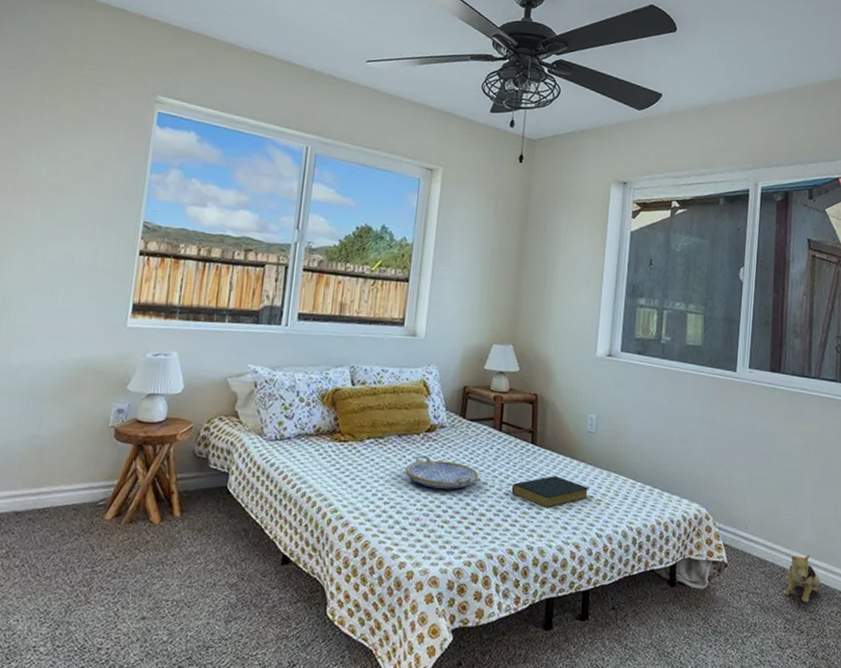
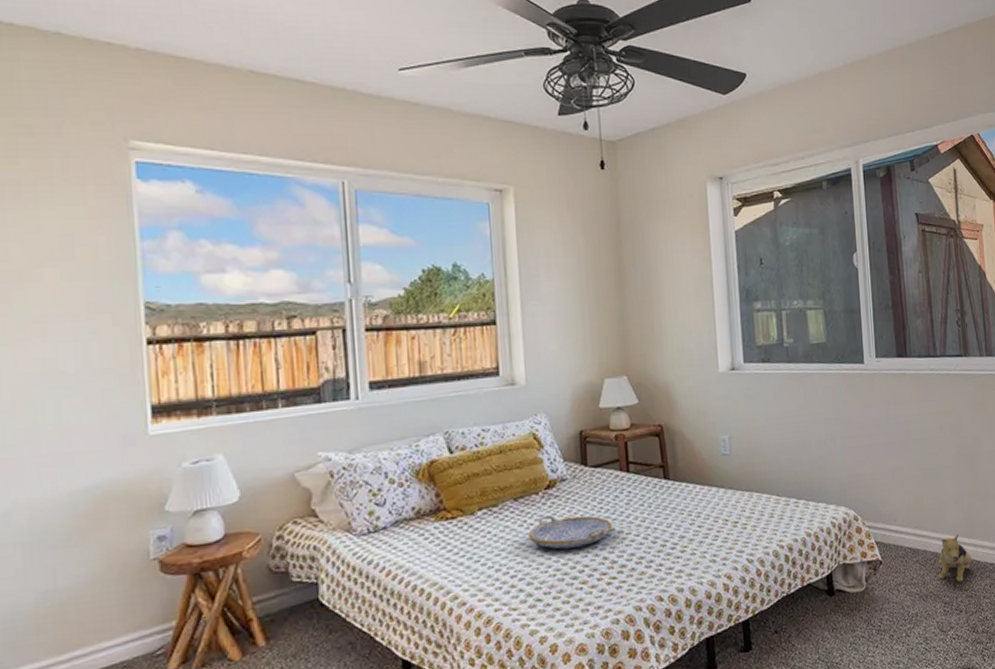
hardback book: present [511,476,589,509] -> none [650,508,733,545]

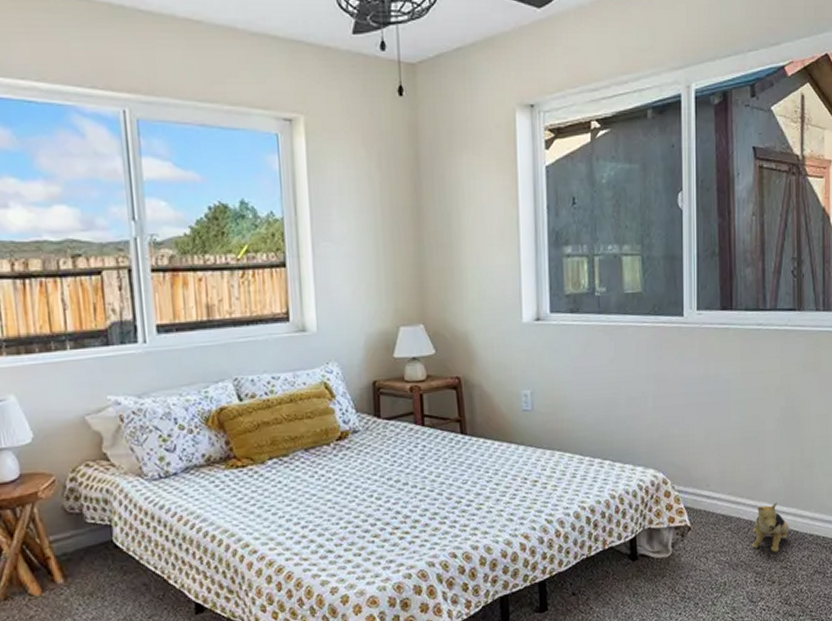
serving tray: present [528,514,612,550] -> none [319,466,405,502]

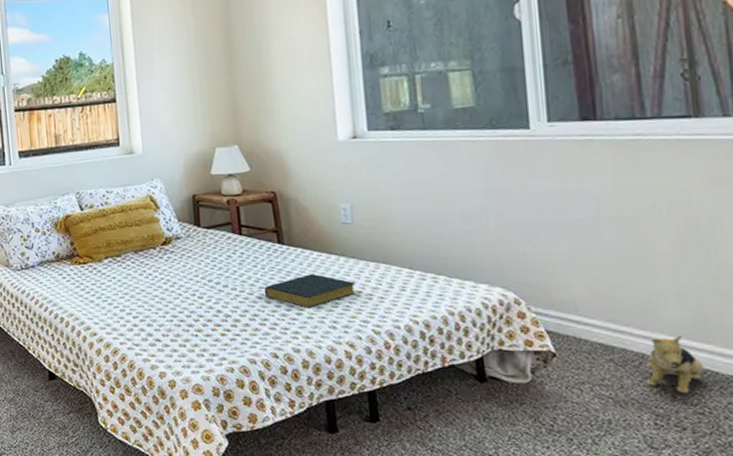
hardback book: none [445,465,533,503] -> present [264,274,356,309]

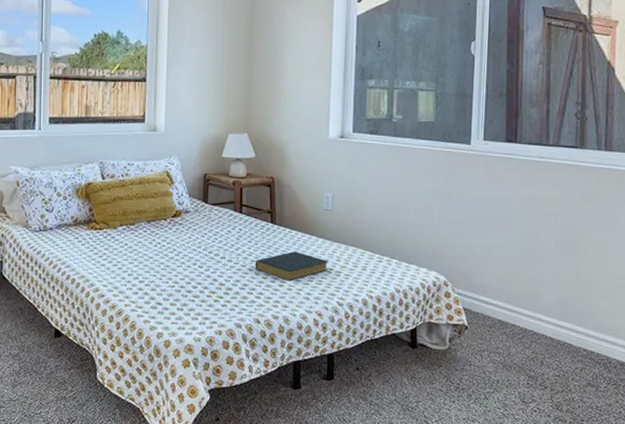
plush toy: present [646,335,704,394] -> none [525,315,563,361]

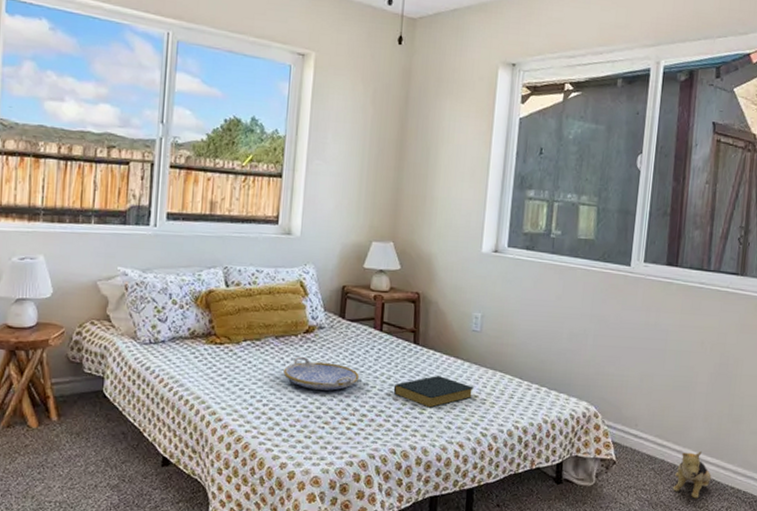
serving tray: none [156,237,223,268] -> present [283,356,359,391]
plush toy: none [525,315,563,361] -> present [672,451,711,499]

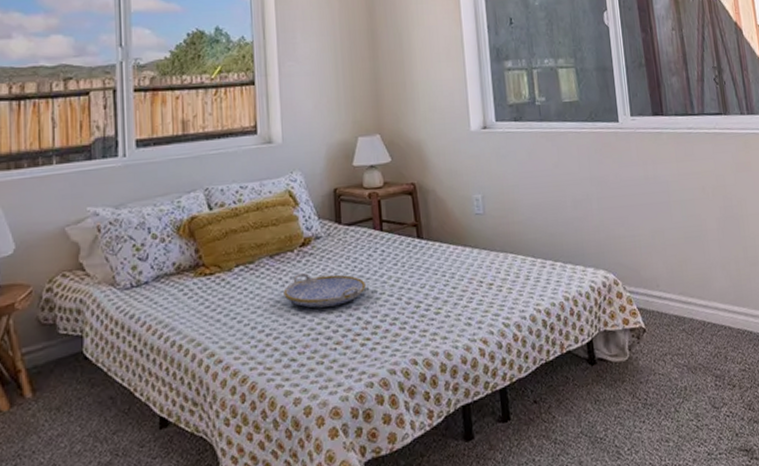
hardback book: present [393,376,474,409] -> none [404,268,488,307]
plush toy: present [672,451,711,499] -> none [707,301,743,355]

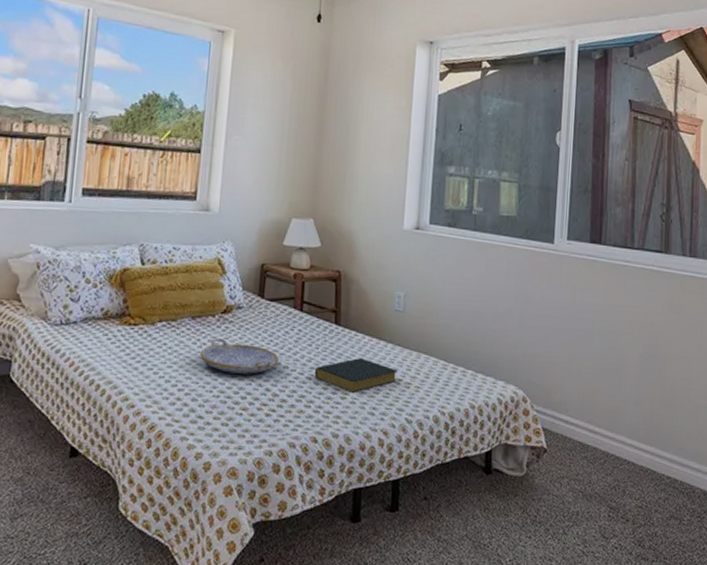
hardback book: none [404,268,488,307] -> present [314,358,398,394]

